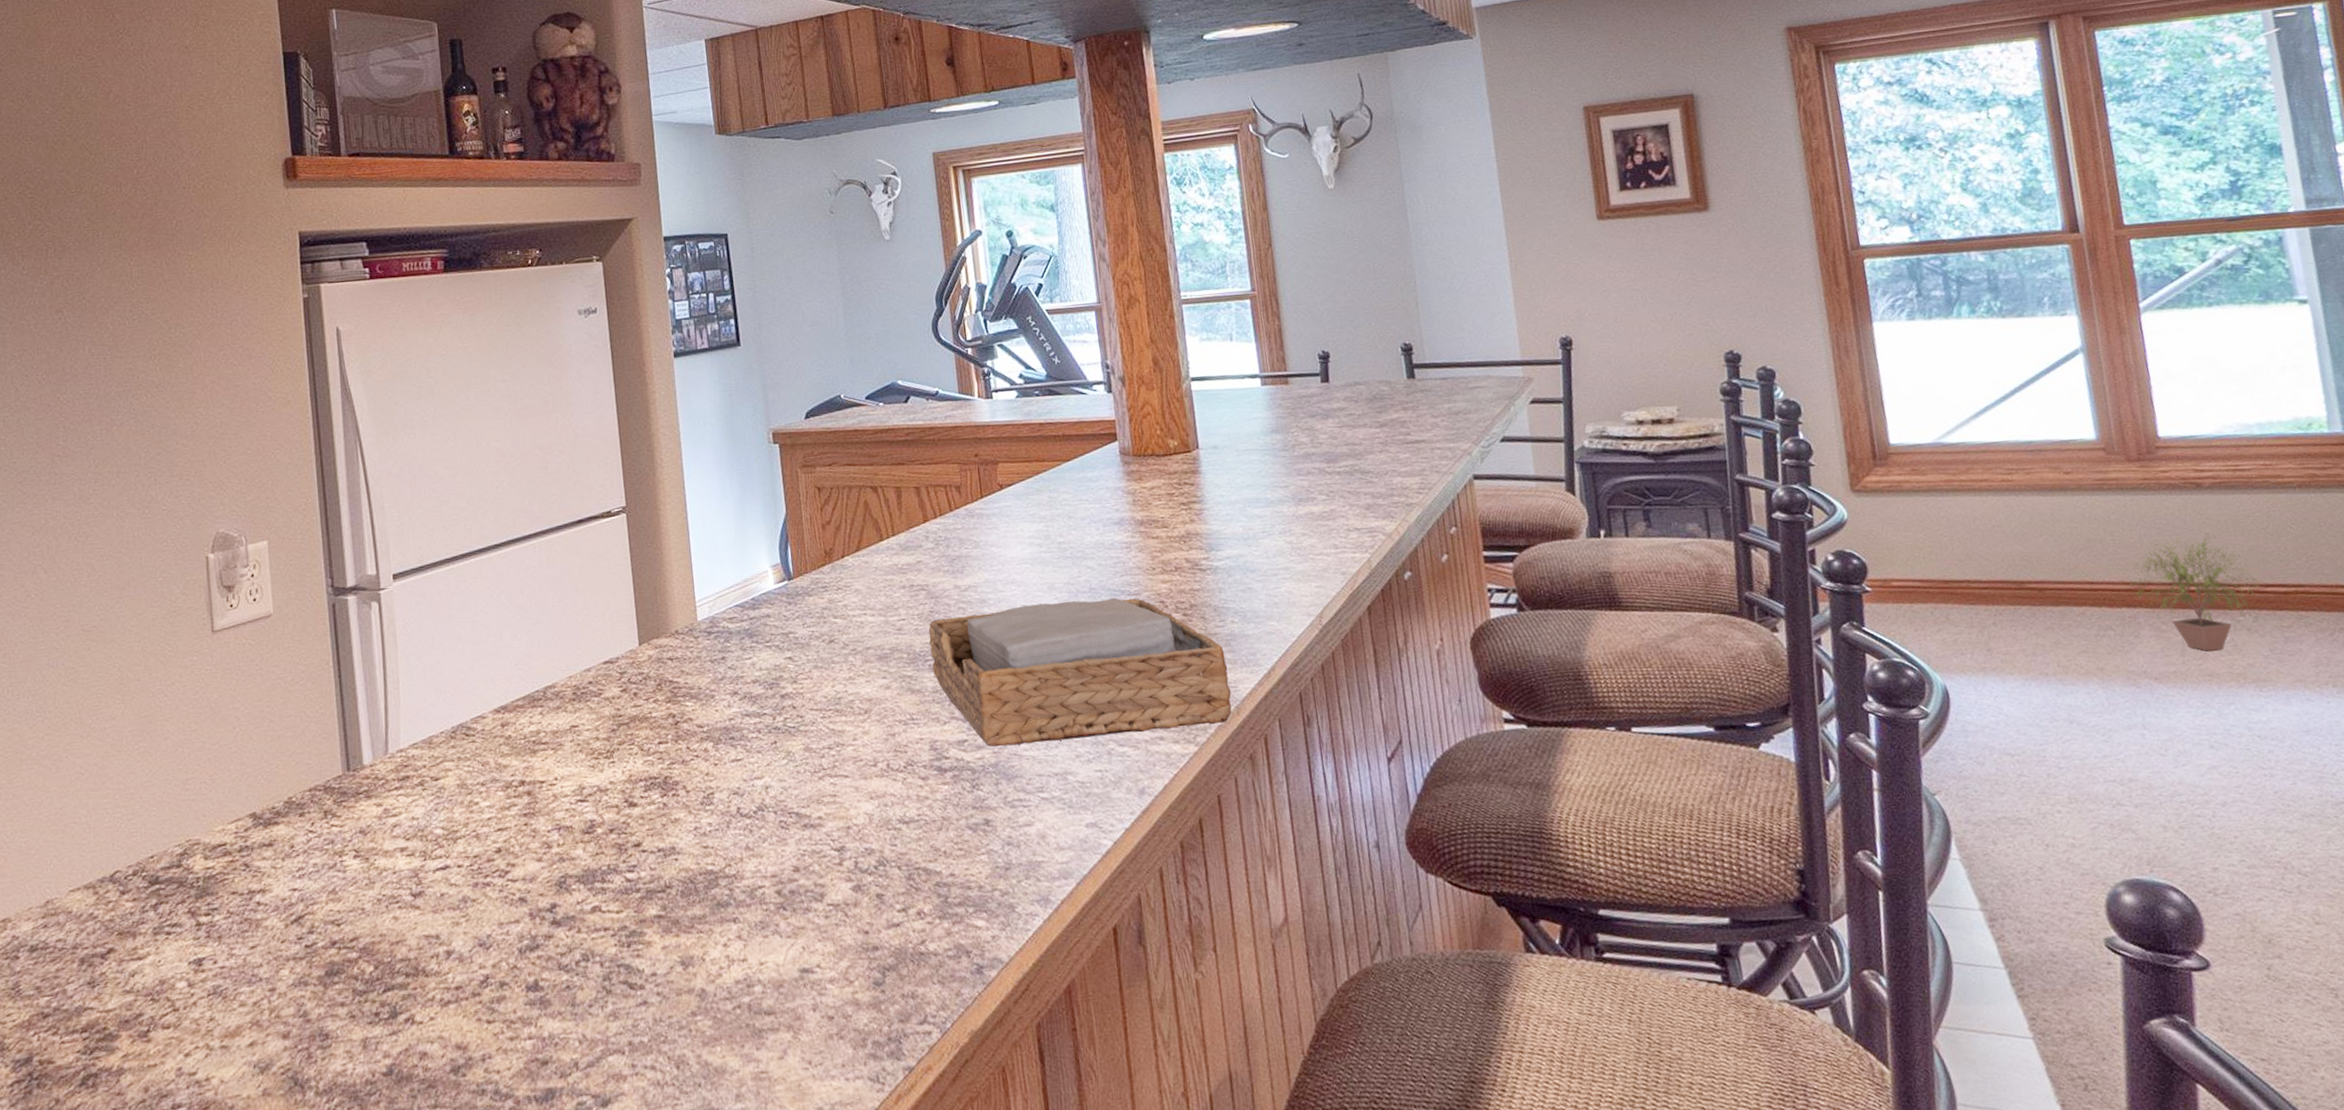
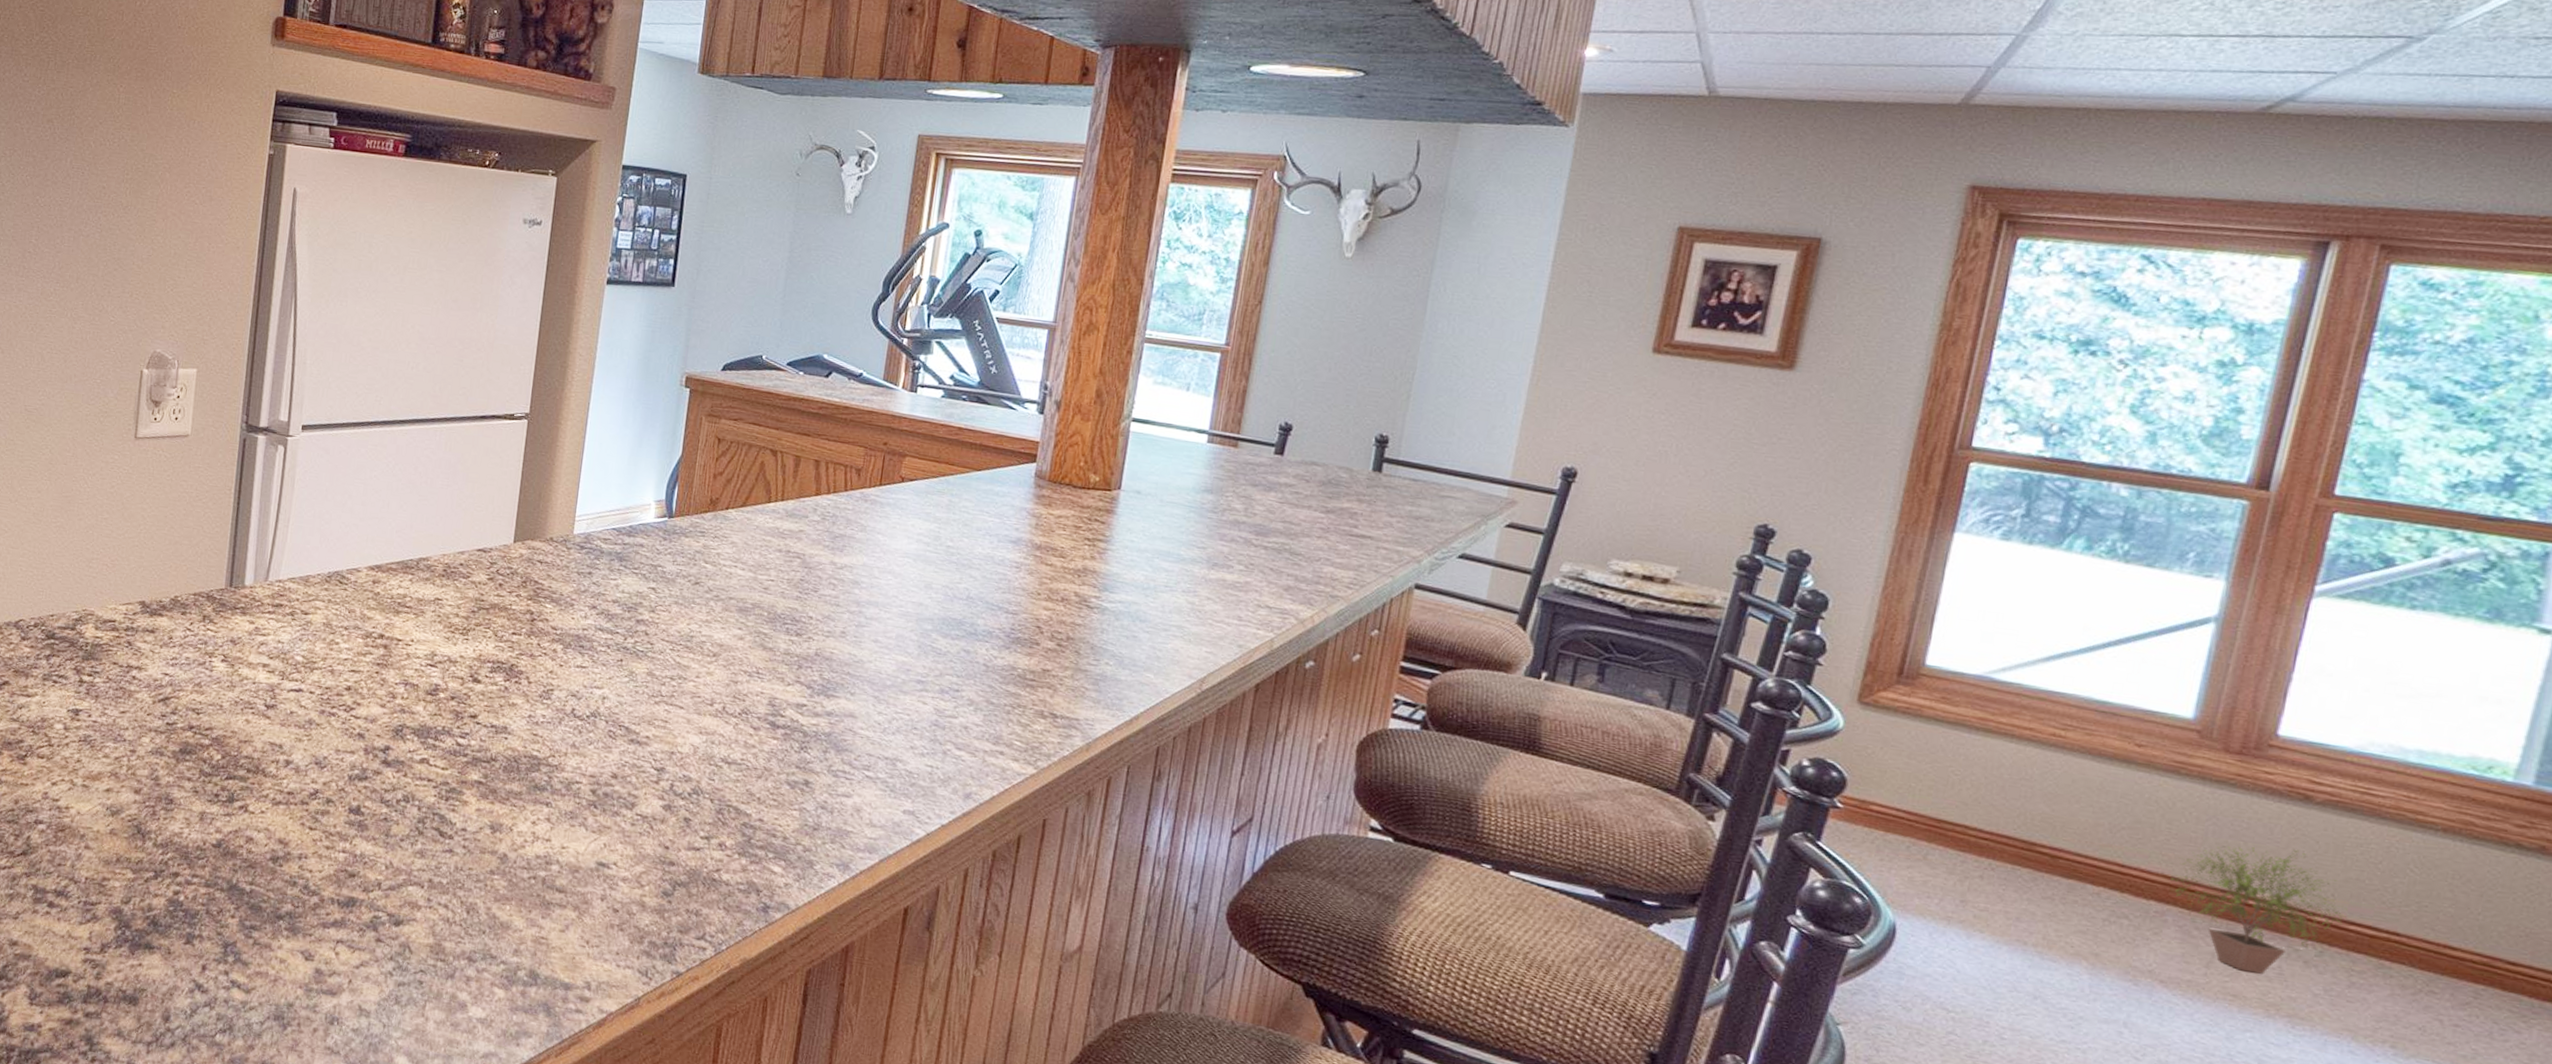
napkin holder: present [928,597,1232,747] -> none [789,588,1090,755]

